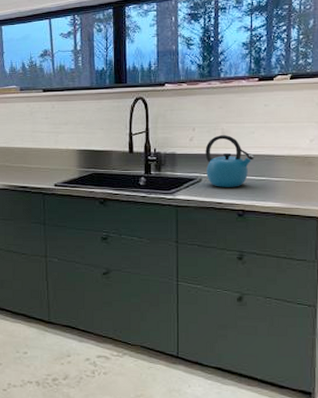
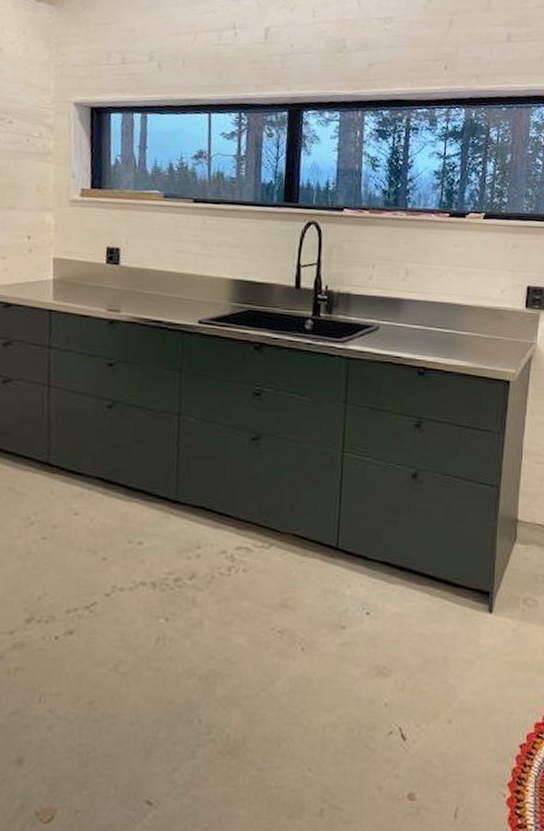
kettle: present [205,135,255,187] -> none [385,276,441,340]

